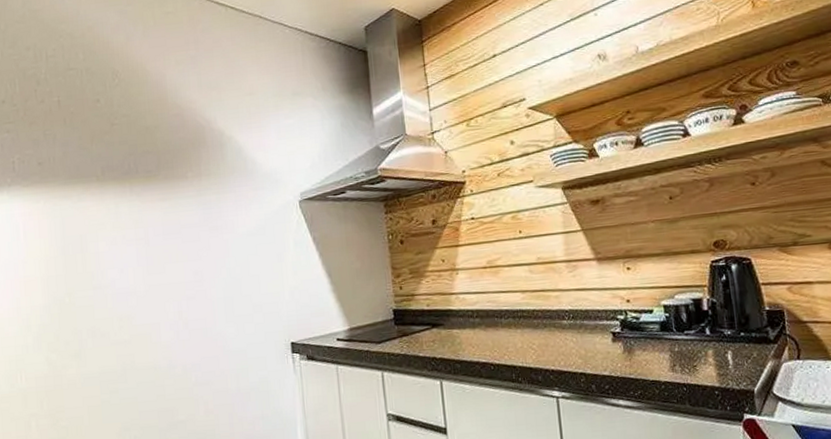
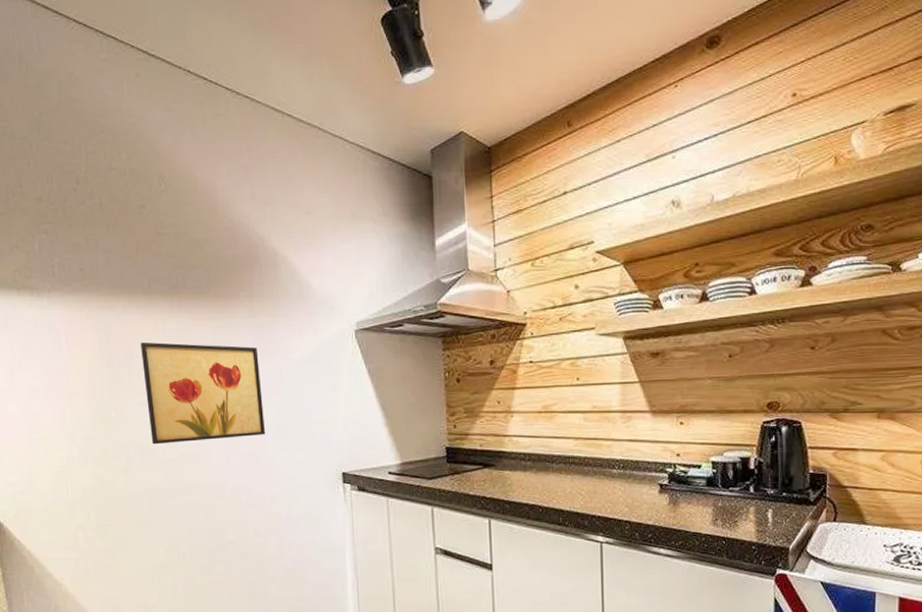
wall art: none [94,224,214,327] -> present [141,342,265,445]

